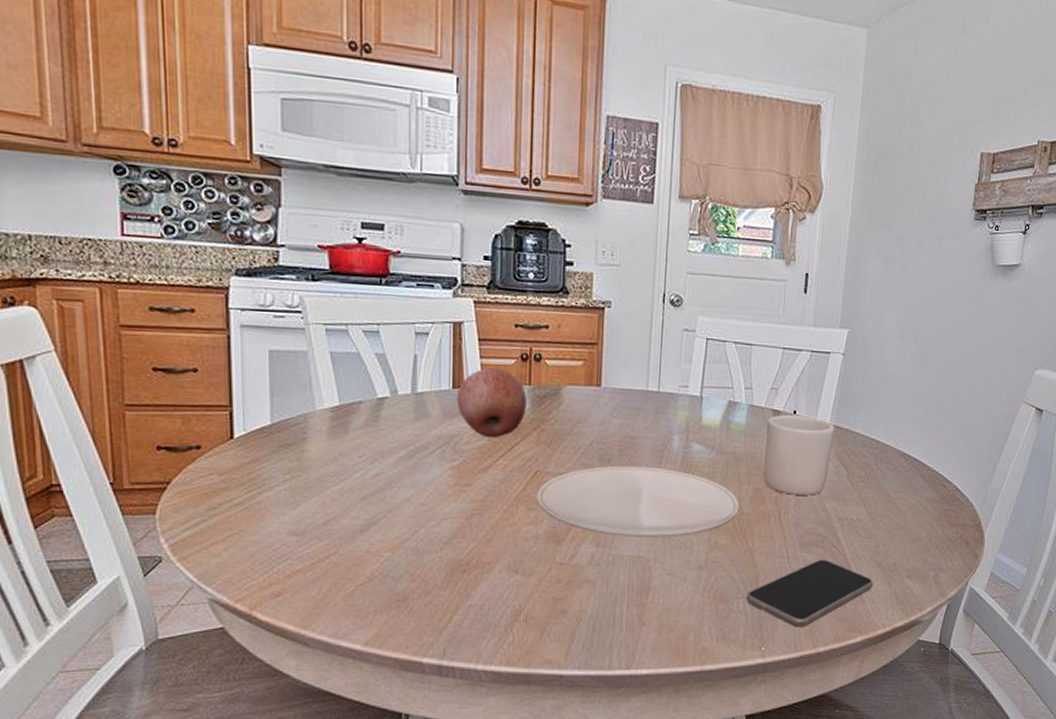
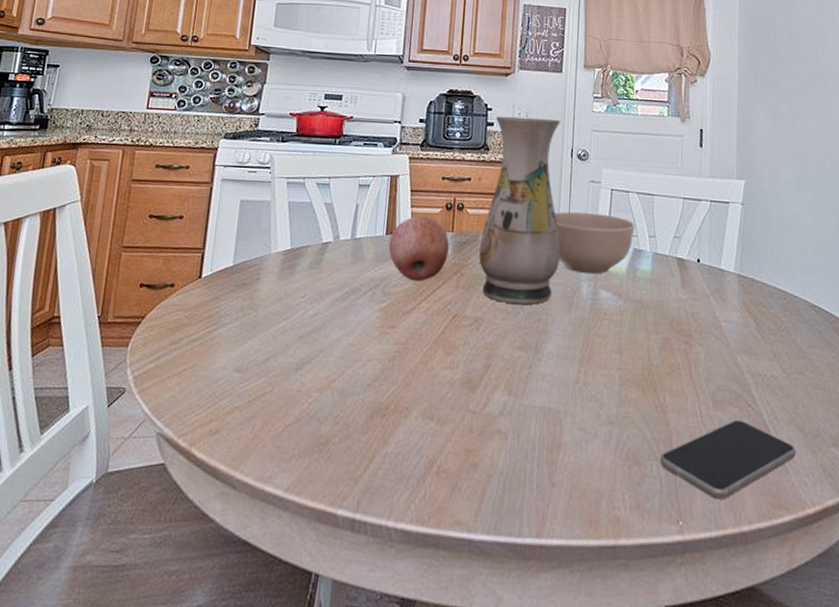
plate: present [537,466,739,538] -> none [454,311,648,389]
vase: none [561,253,652,460] -> present [479,116,561,305]
bowl: none [644,362,731,428] -> present [555,212,635,275]
mug: present [763,414,834,496] -> none [671,262,739,348]

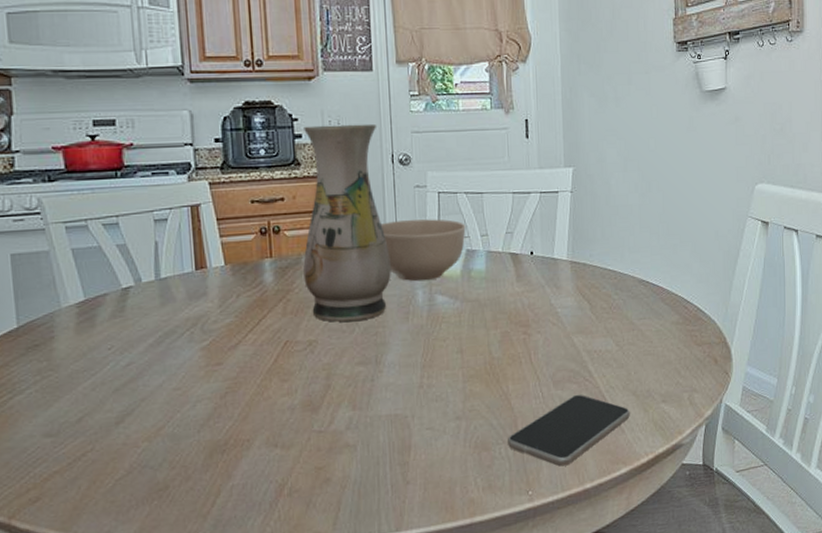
fruit: present [388,216,449,282] -> none [200,245,270,315]

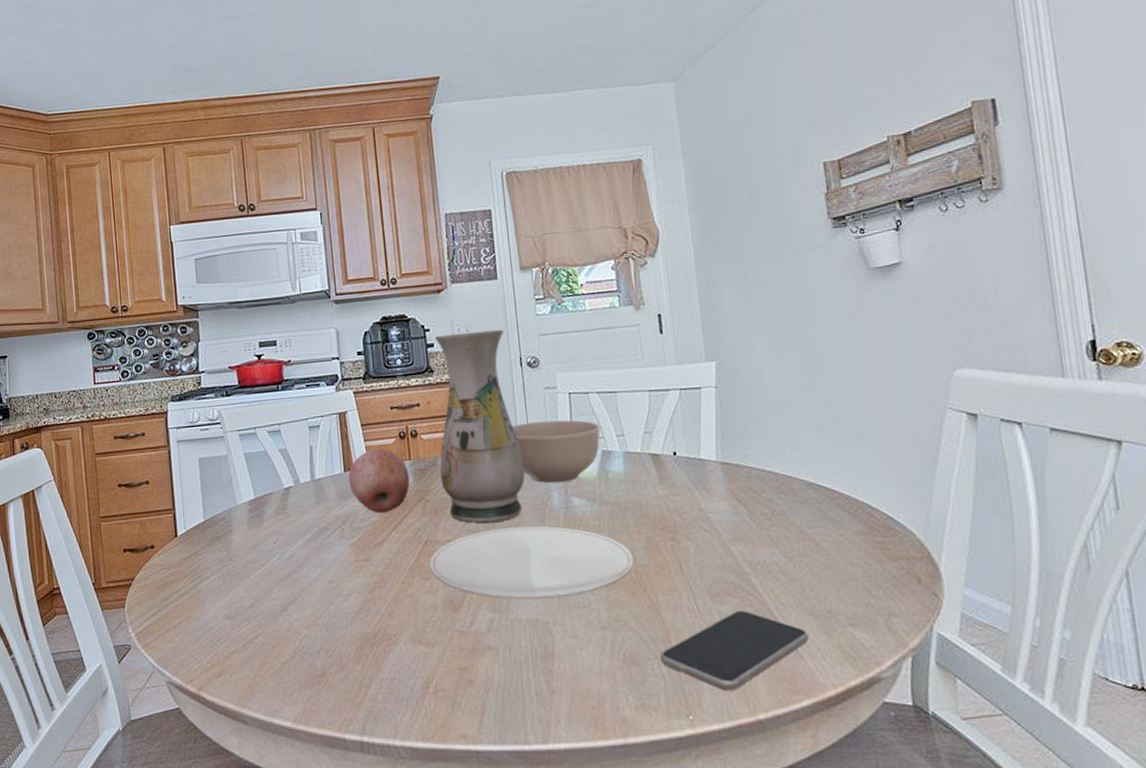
fruit: none [200,245,270,315] -> present [348,448,410,514]
plate: none [288,323,489,397] -> present [429,526,634,600]

